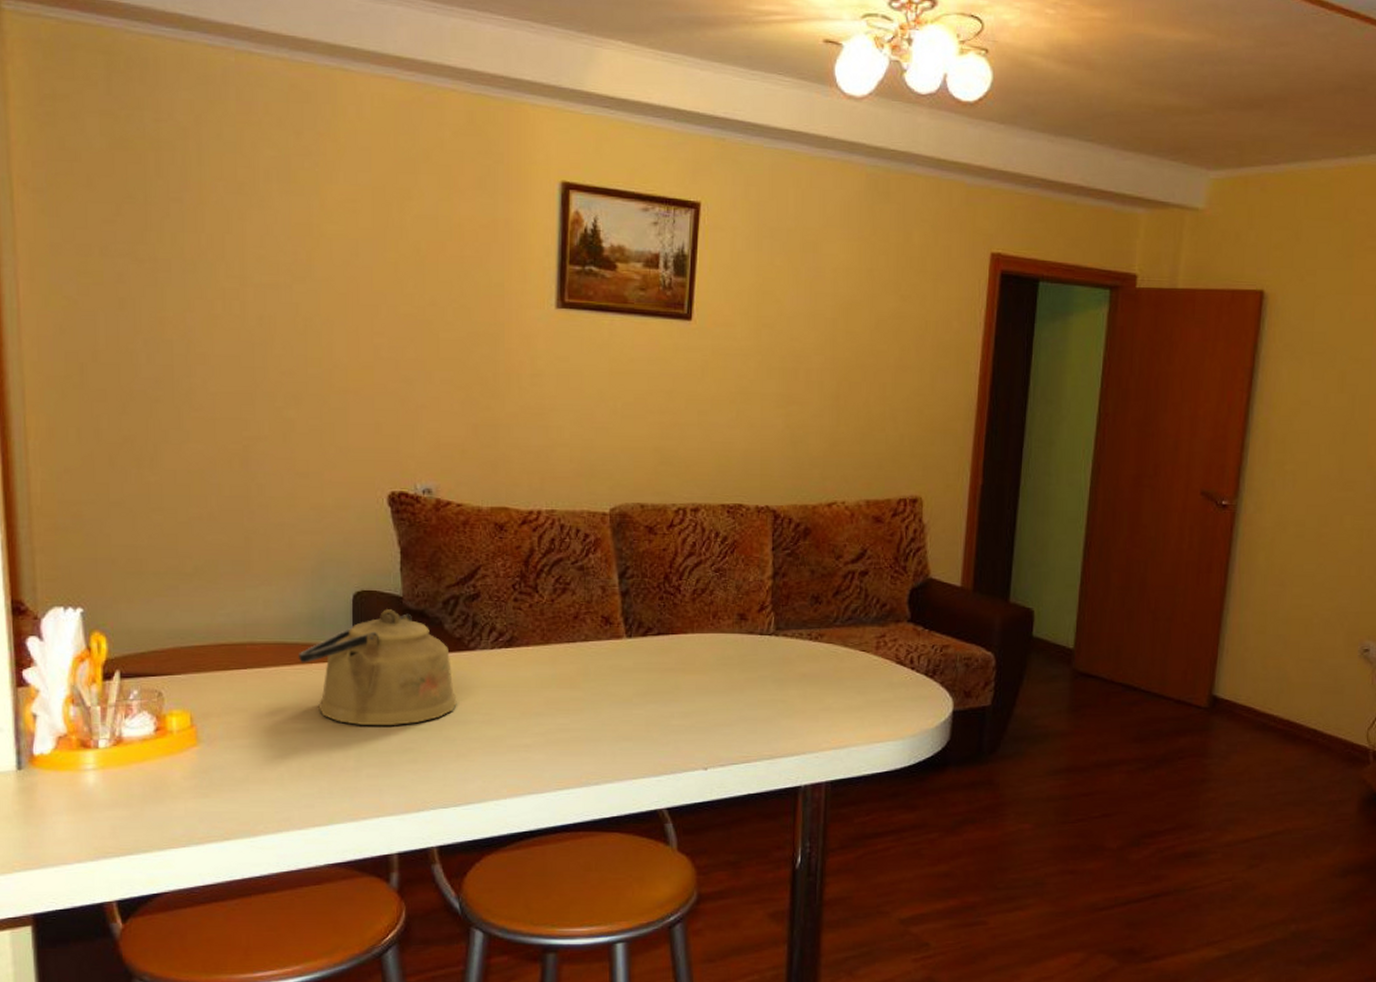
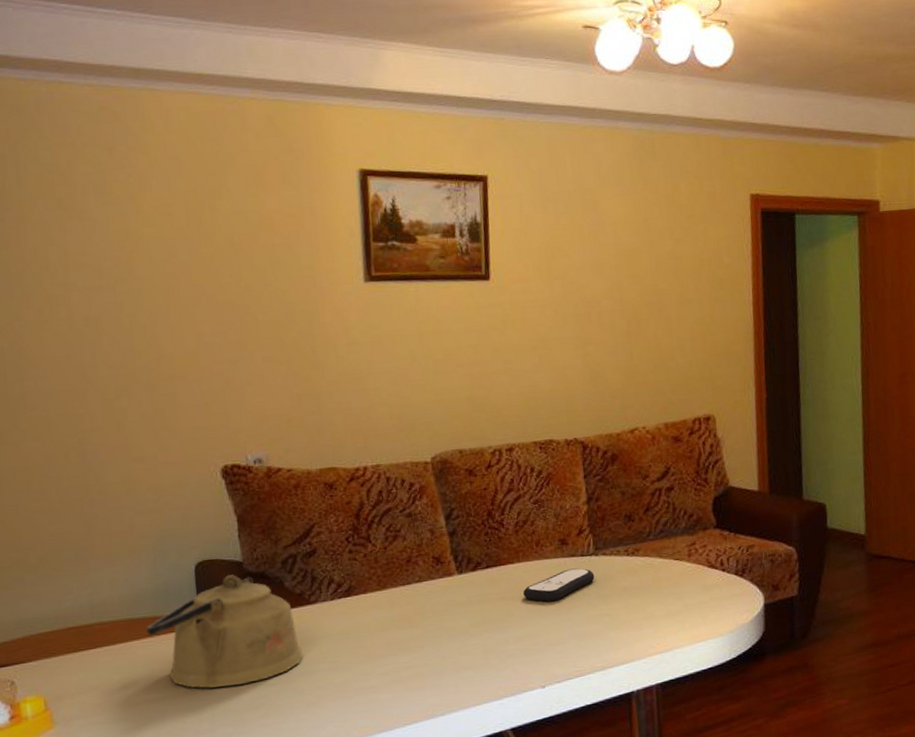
remote control: none [694,647,772,680] -> present [523,568,595,602]

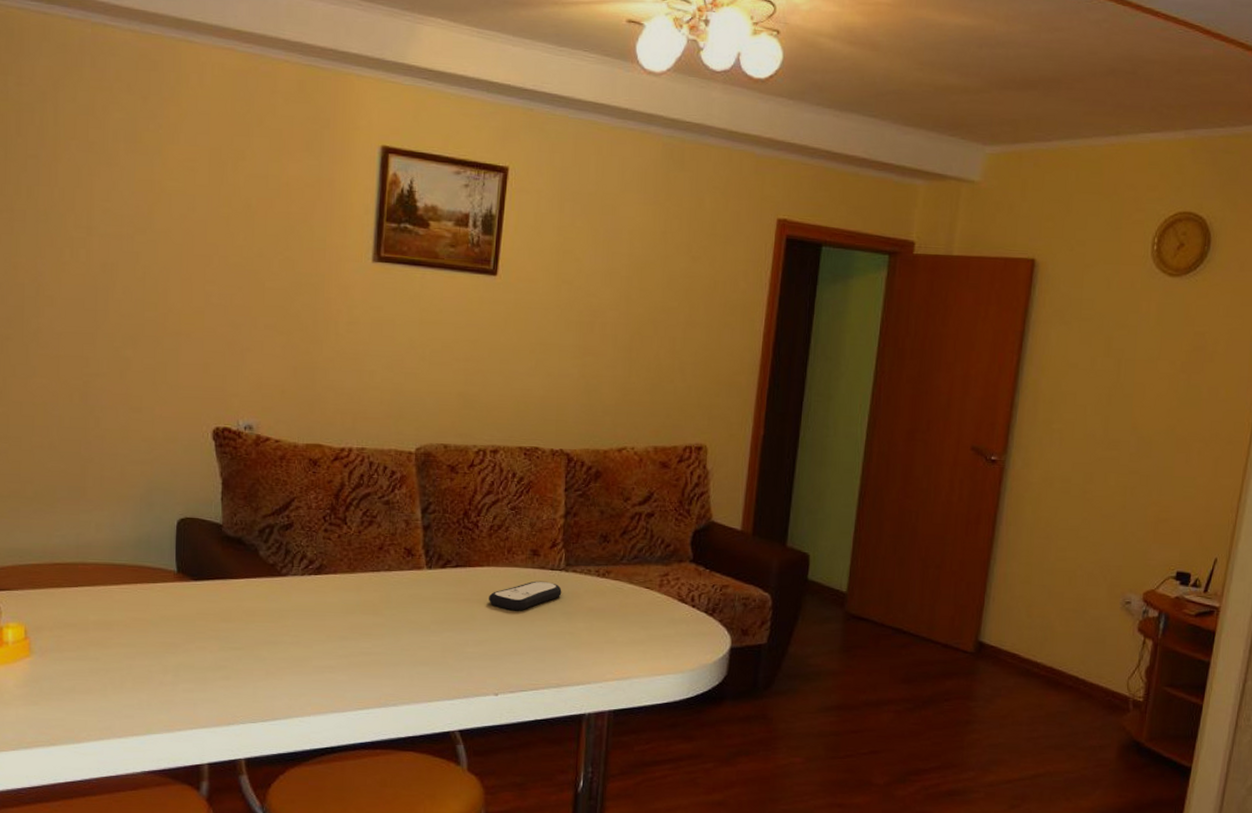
kettle: present [146,574,303,689] -> none [125,536,268,645]

